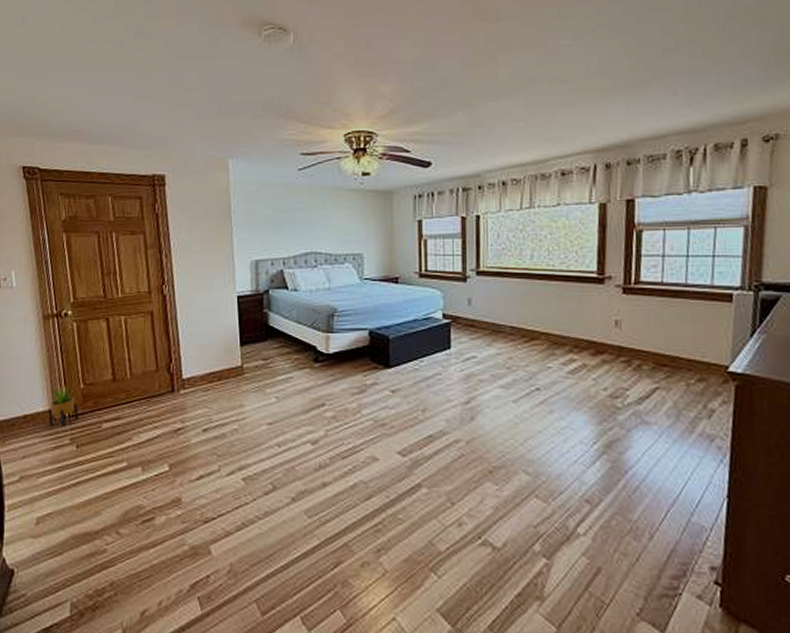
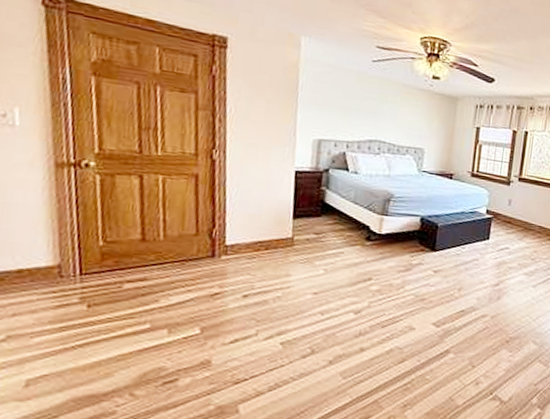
potted plant: present [48,385,79,427] -> none [52,241,94,285]

